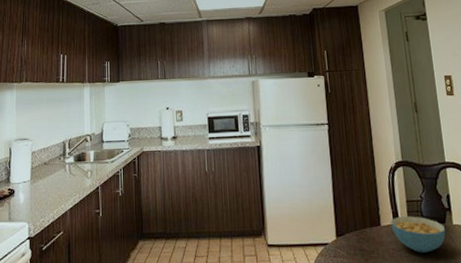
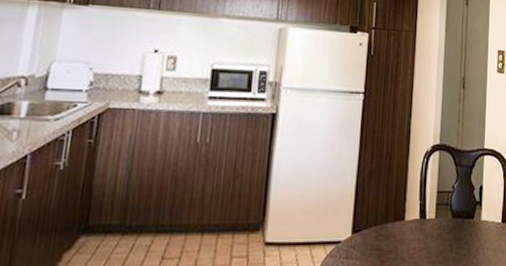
cereal bowl: present [390,216,446,253] -> none [416,209,473,253]

